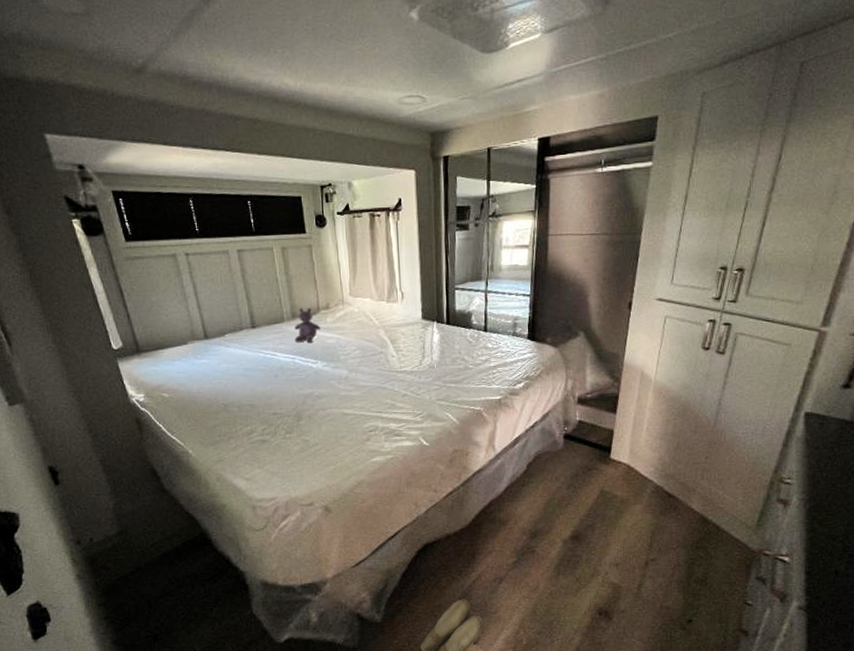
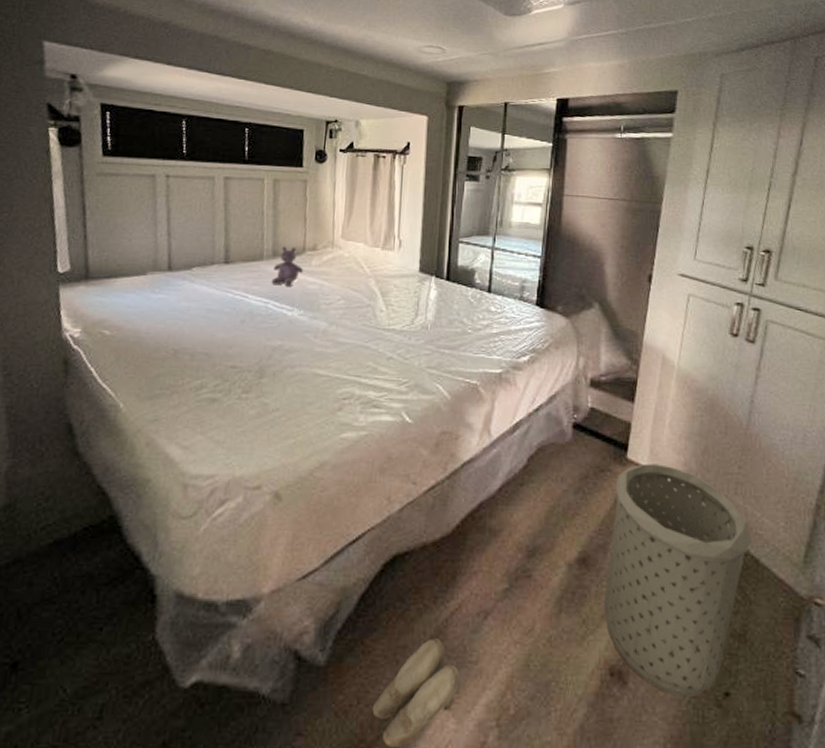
laundry basket: none [593,460,714,625] -> present [604,463,752,696]

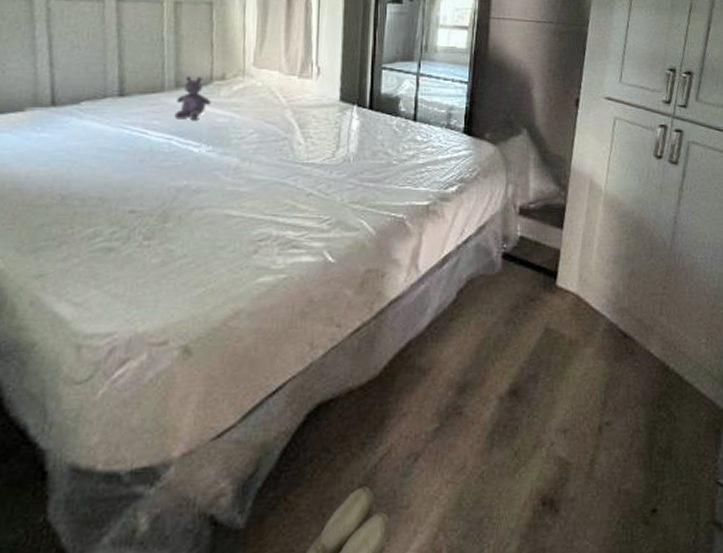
laundry basket: present [604,463,752,696] -> none [536,289,676,518]

